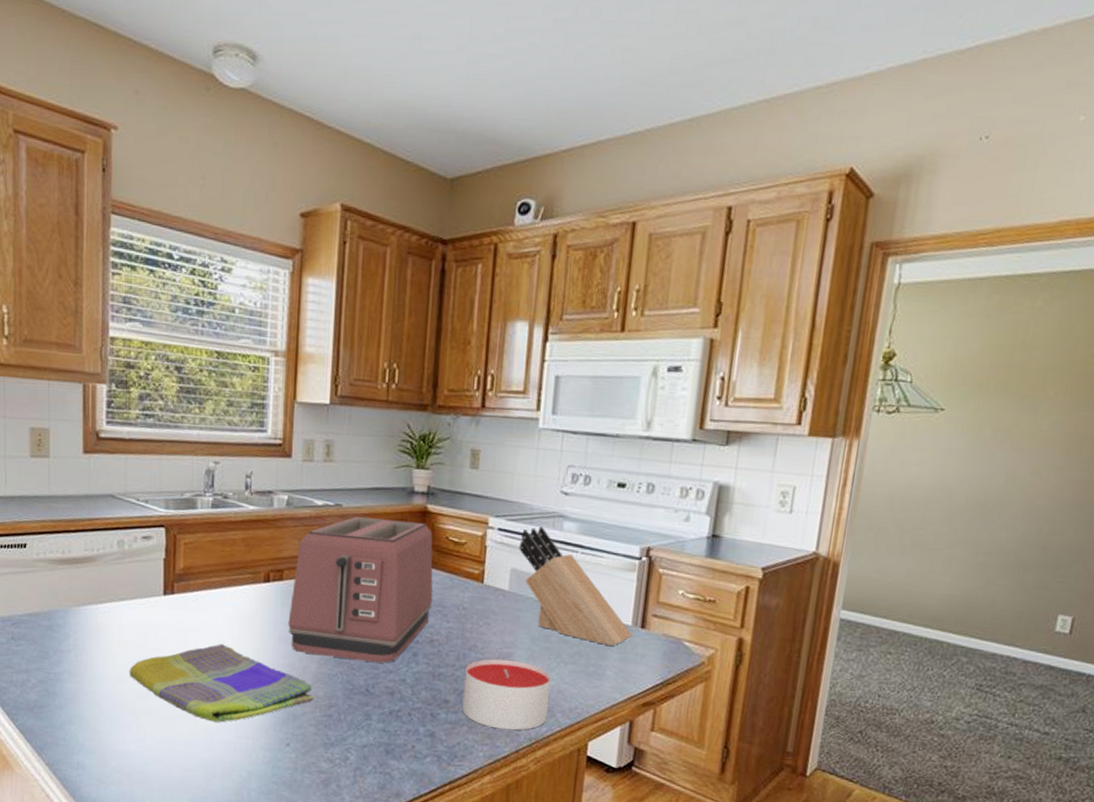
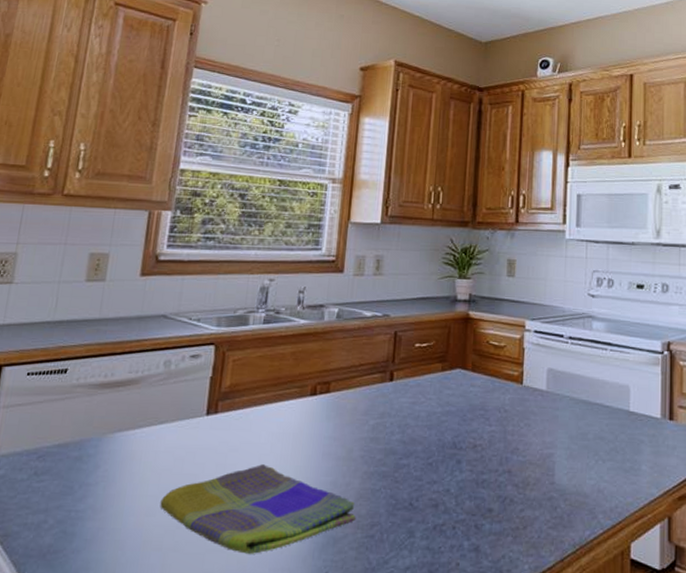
toaster: present [288,517,433,663] -> none [332,326,476,473]
candle: present [462,659,551,731] -> none [506,460,590,537]
knife block: present [519,527,633,647] -> none [554,327,662,441]

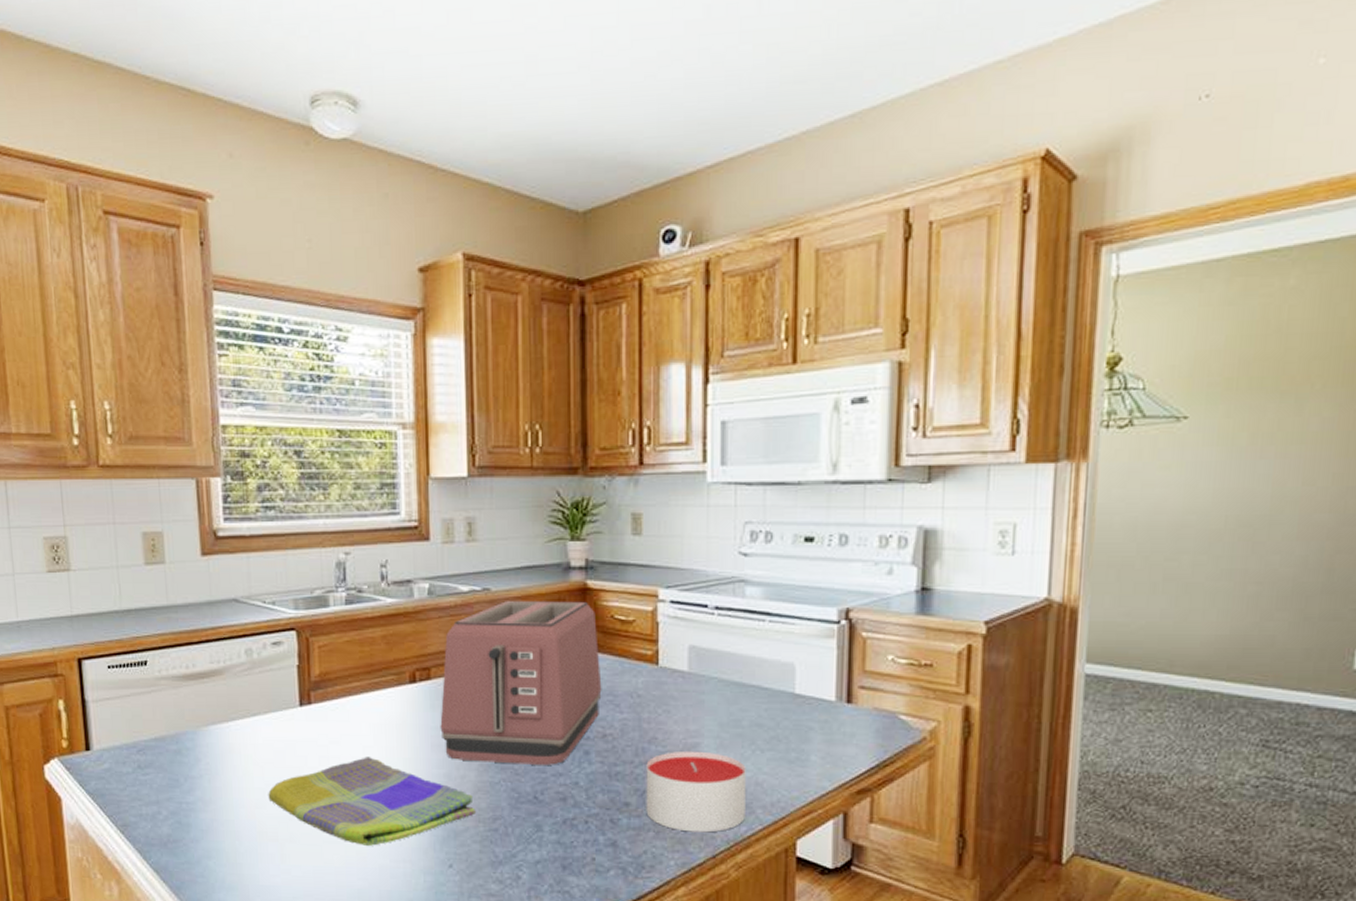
toaster: none [332,326,476,473] -> present [440,601,602,765]
candle: none [506,460,590,537] -> present [646,750,746,833]

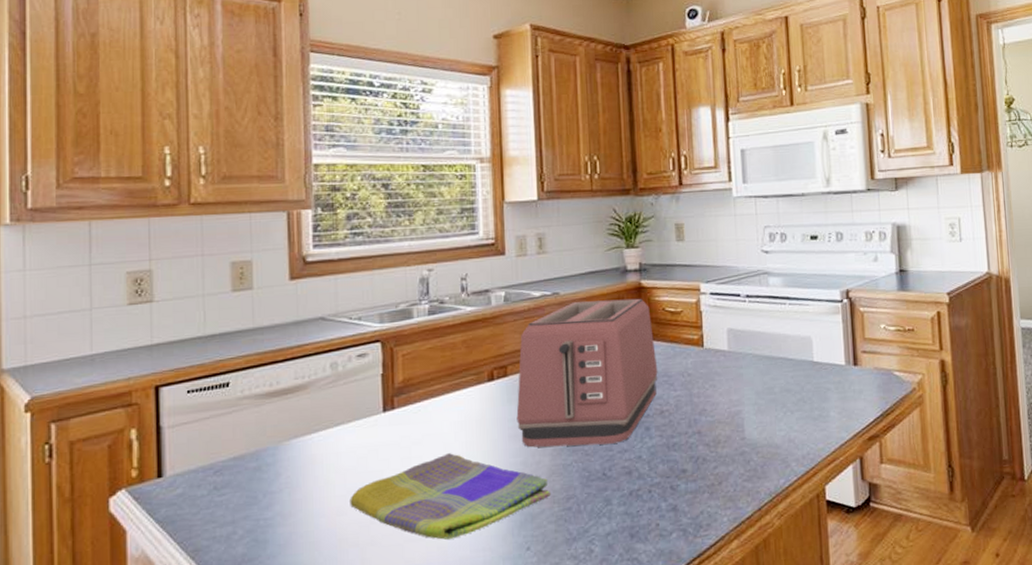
candle: present [646,750,746,833] -> none [698,417,783,490]

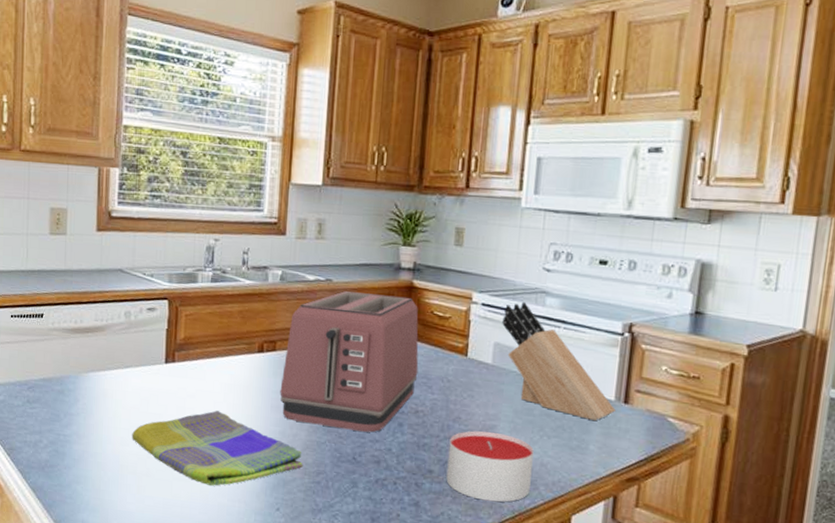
candle: none [698,417,783,490] -> present [446,430,534,502]
knife block: none [732,285,847,388] -> present [502,302,616,421]

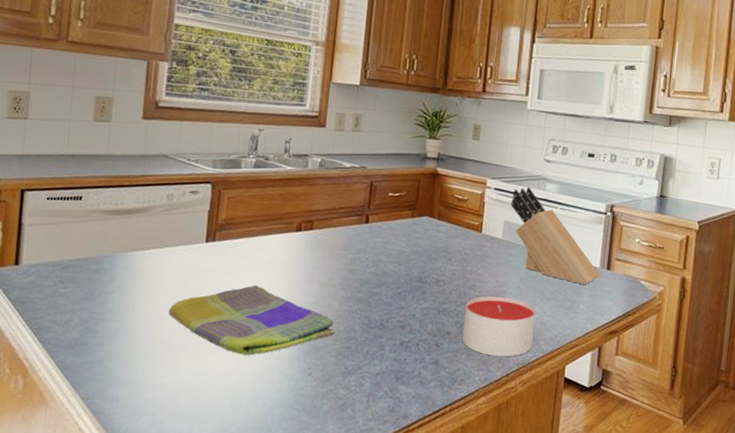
toaster: present [280,291,419,433] -> none [315,177,441,301]

